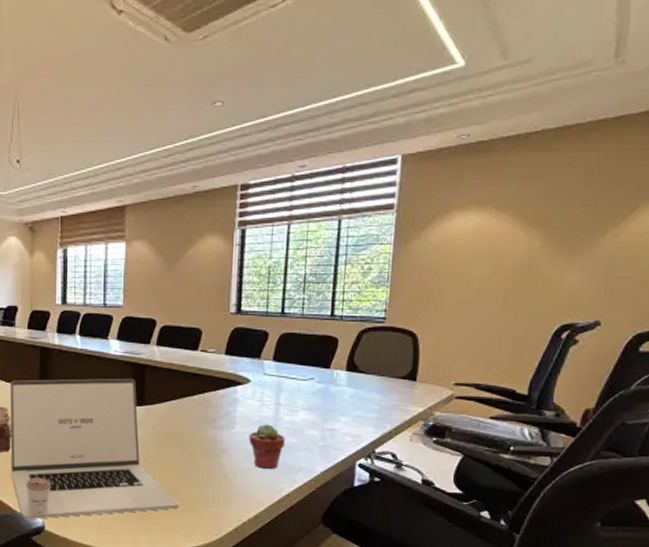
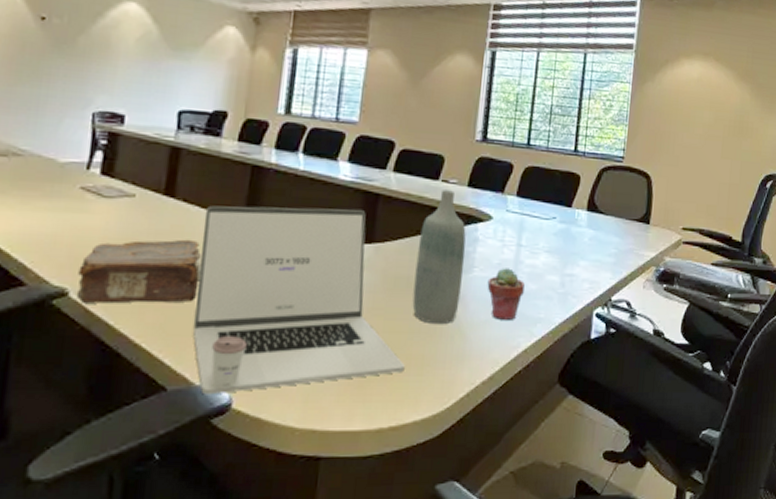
bottle: none [181,358,227,471] -> present [412,190,466,323]

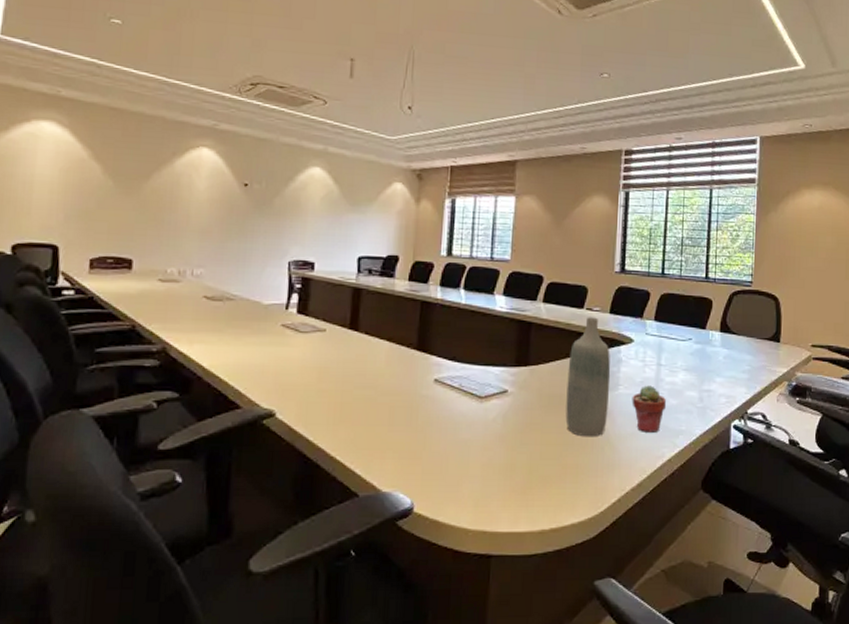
book: present [76,239,202,304] -> none [281,366,383,423]
laptop: present [192,205,405,395] -> none [378,336,561,501]

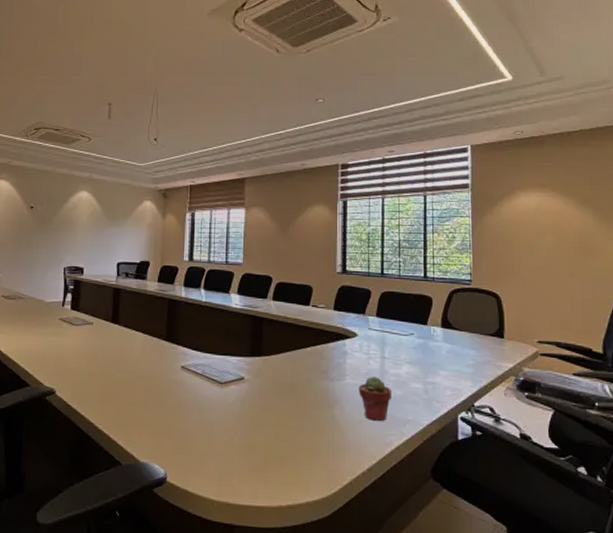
bottle: present [565,317,611,436] -> none [297,313,337,422]

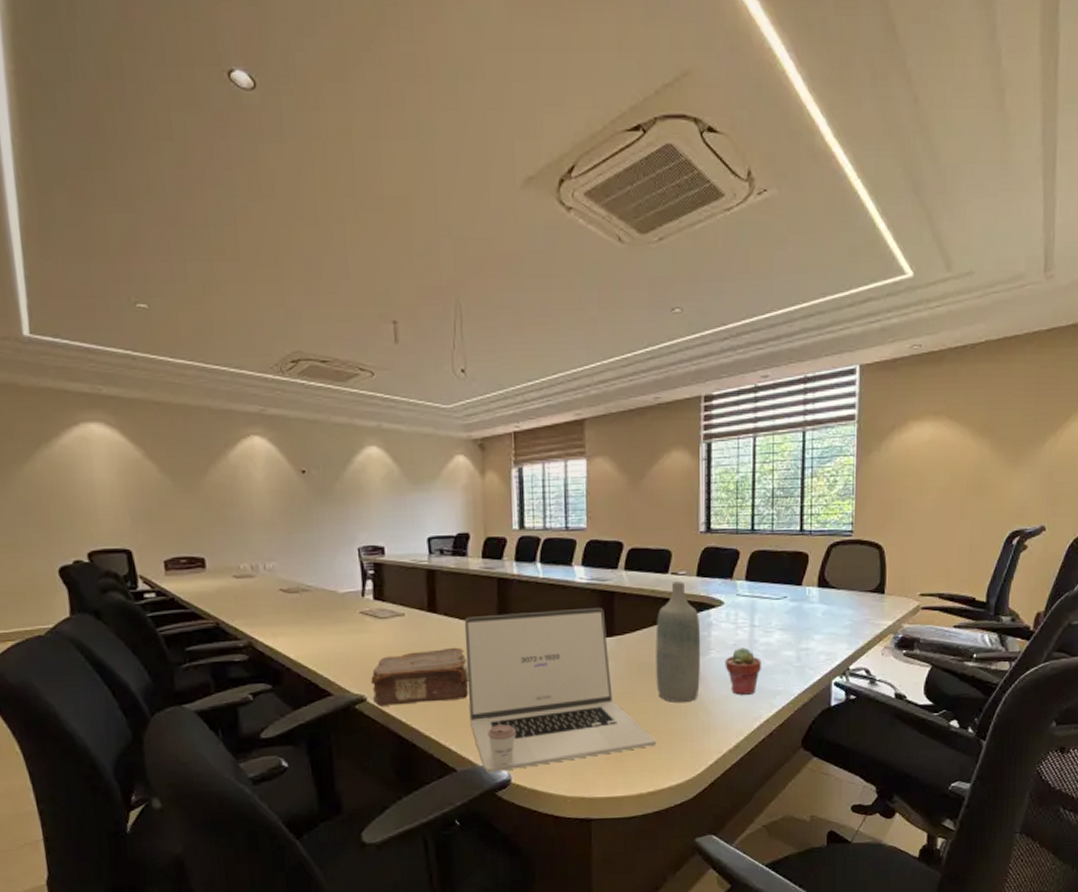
book: none [60,354,139,400] -> present [371,647,469,706]
laptop: none [136,329,295,470] -> present [464,607,656,774]
bottle: none [297,313,337,422] -> present [655,581,701,702]

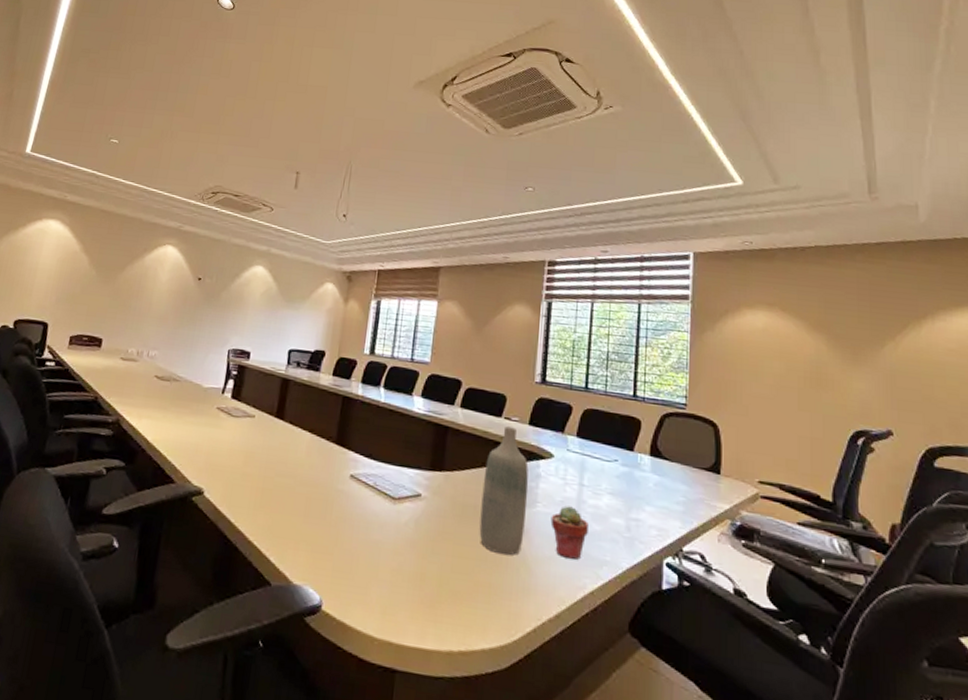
book: present [371,647,469,706] -> none [209,453,302,510]
laptop: present [464,607,656,774] -> none [293,428,473,598]

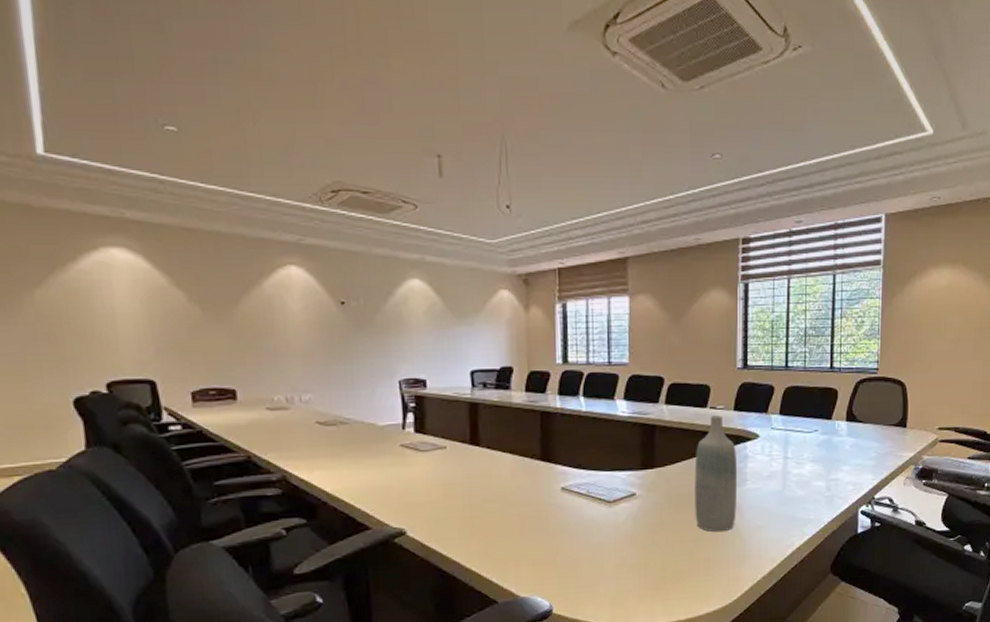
potted succulent: present [550,505,588,560] -> none [760,478,794,524]

